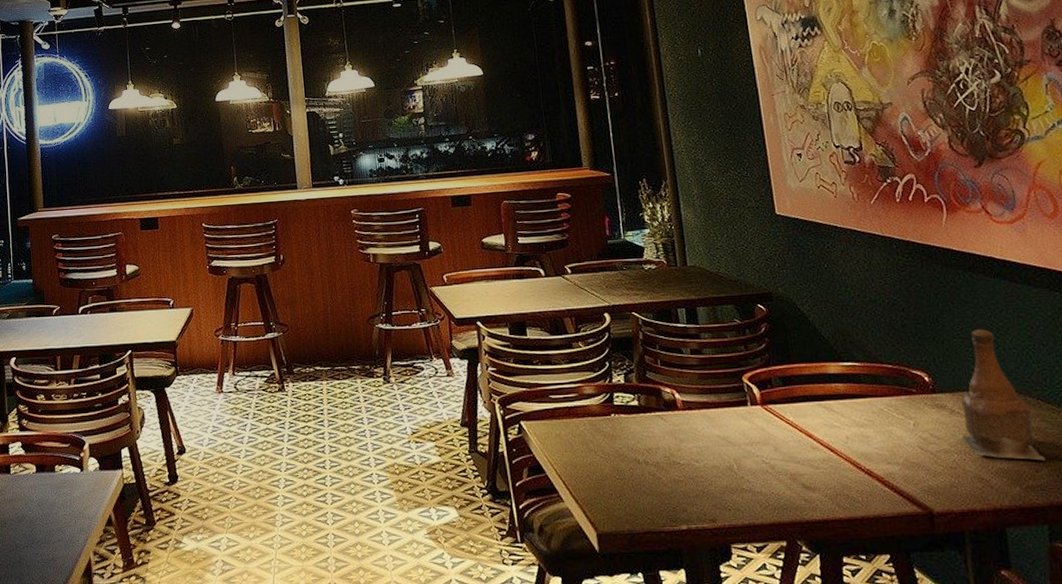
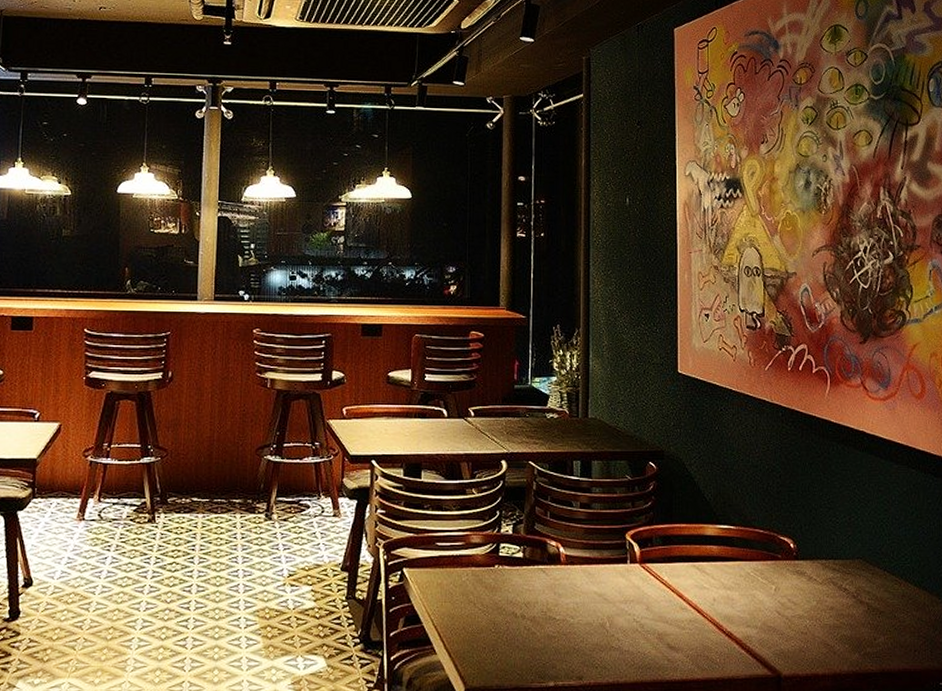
bottle: present [961,329,1046,461] -> none [816,500,884,629]

